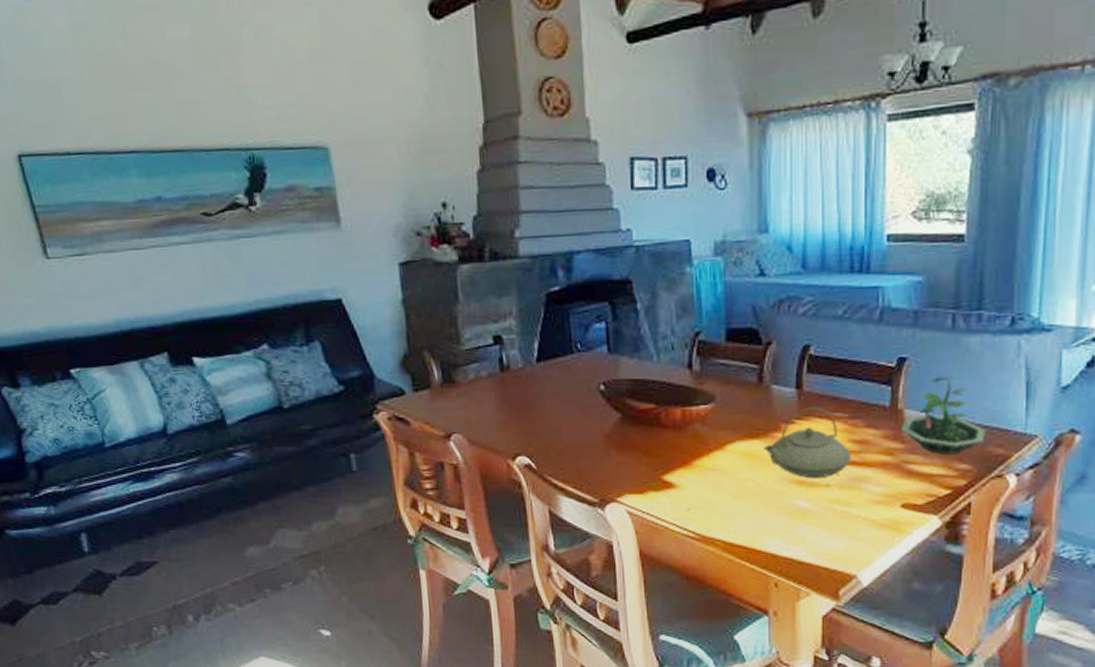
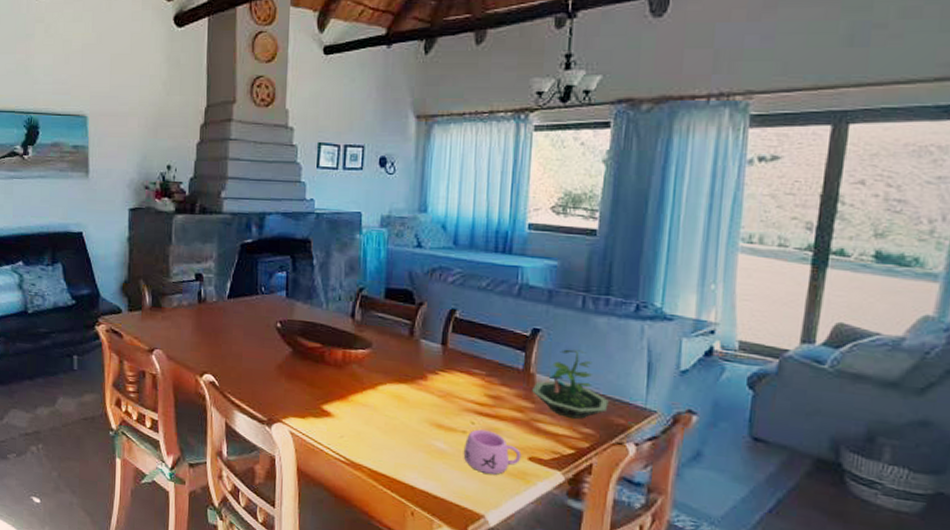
teapot: present [764,406,851,477] -> none [410,361,486,425]
mug: none [828,480,894,528] -> present [463,429,522,475]

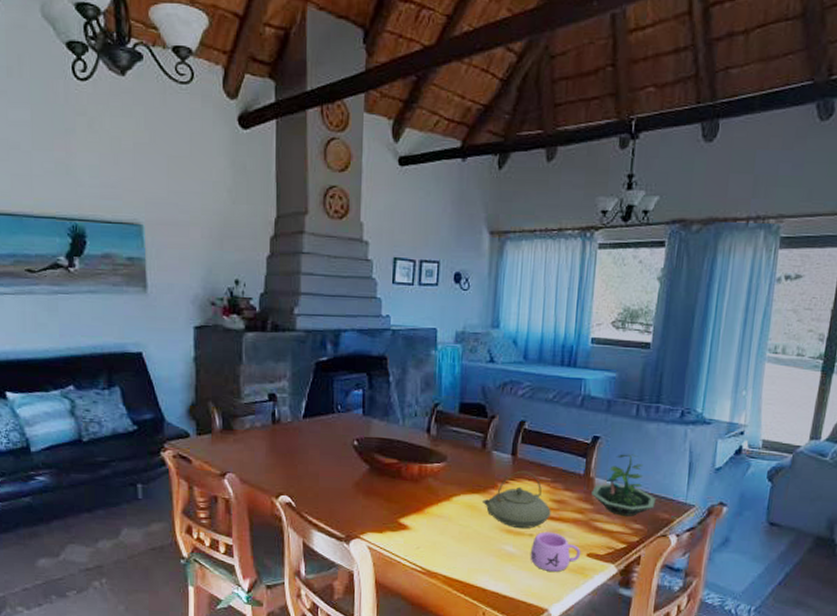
teapot: none [410,361,486,425] -> present [482,470,551,528]

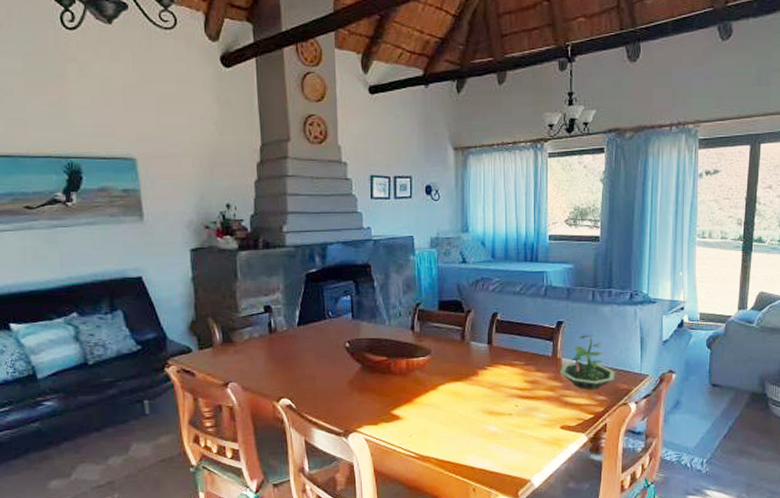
teapot: present [482,470,551,528] -> none [465,357,526,409]
mug: present [530,532,581,572] -> none [511,410,555,445]

